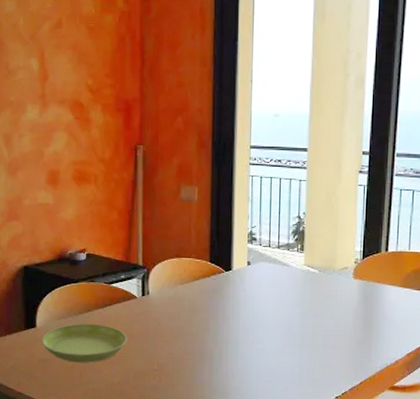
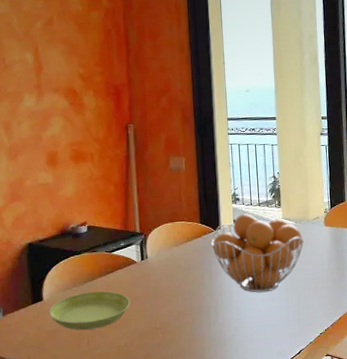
fruit basket: none [220,256,327,345] -> present [211,213,304,293]

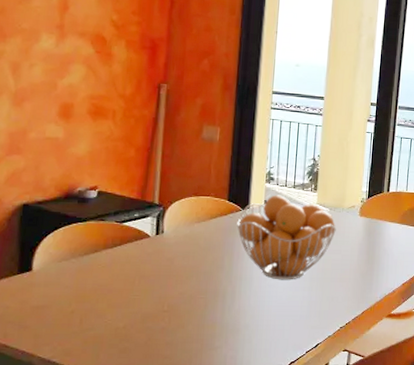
saucer: present [49,291,131,331] -> none [38,264,137,308]

